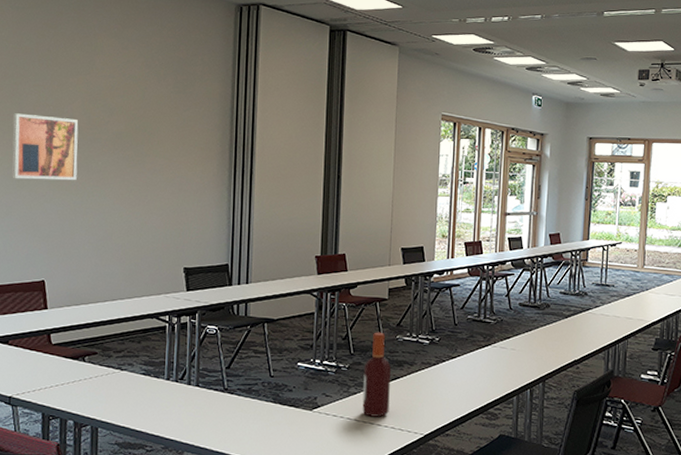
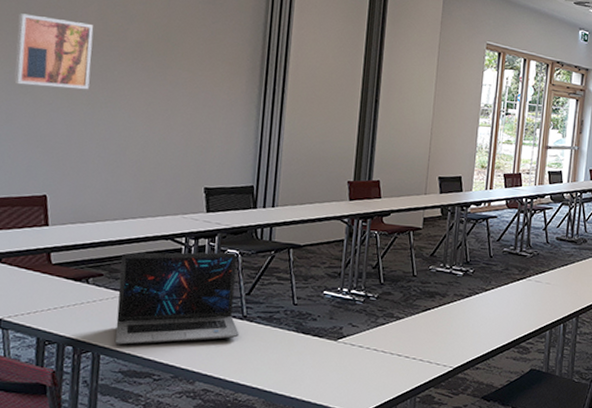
laptop: none [110,328,222,418] -> present [115,252,239,345]
bottle: present [362,332,391,417] -> none [390,262,422,349]

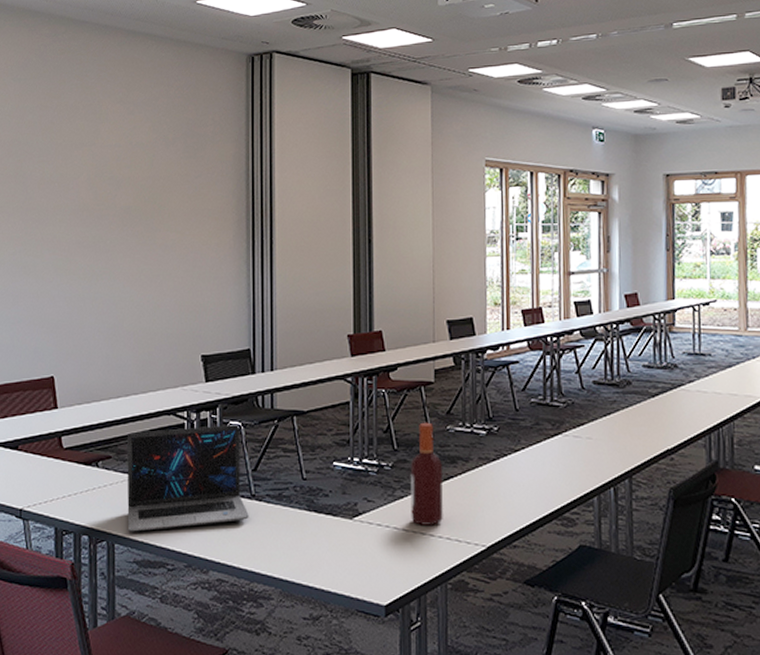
wall art: present [14,13,94,90] -> none [17,193,85,265]
bottle: none [390,262,422,349] -> present [410,422,443,525]

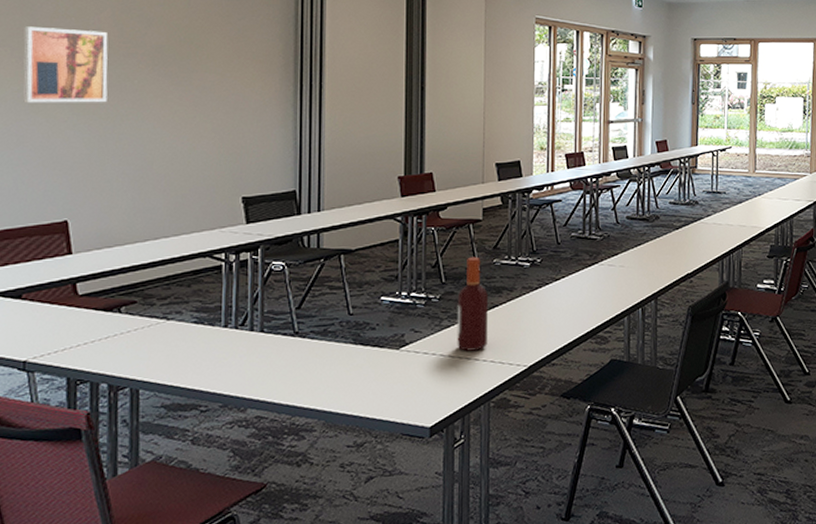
wall art: none [17,193,85,265] -> present [23,26,108,103]
laptop: present [127,425,249,532] -> none [154,265,292,377]

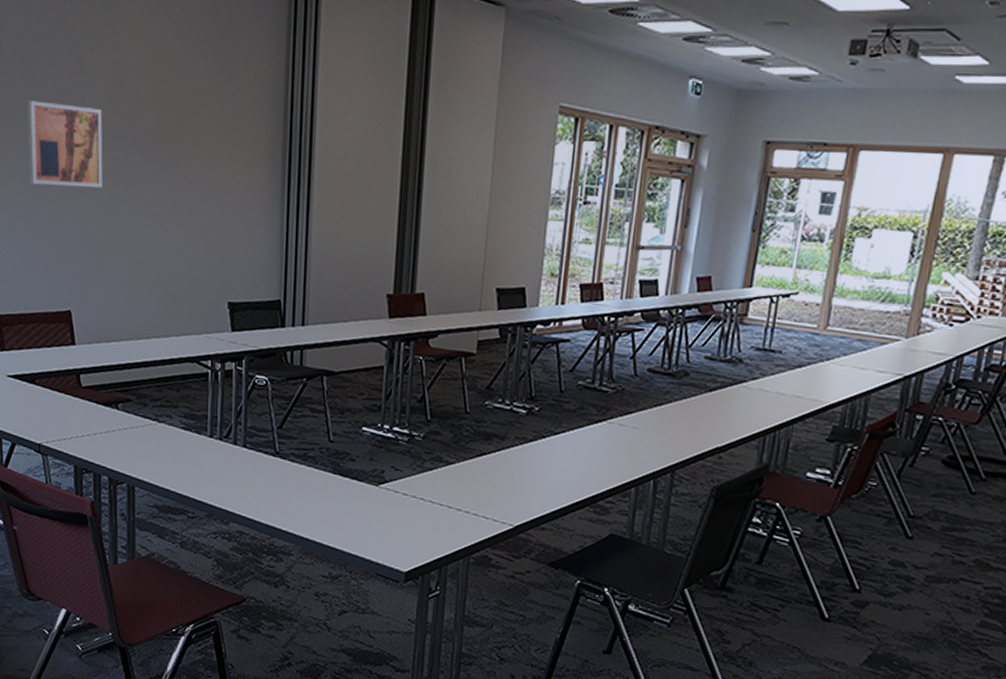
bottle: present [457,256,488,351] -> none [439,395,476,500]

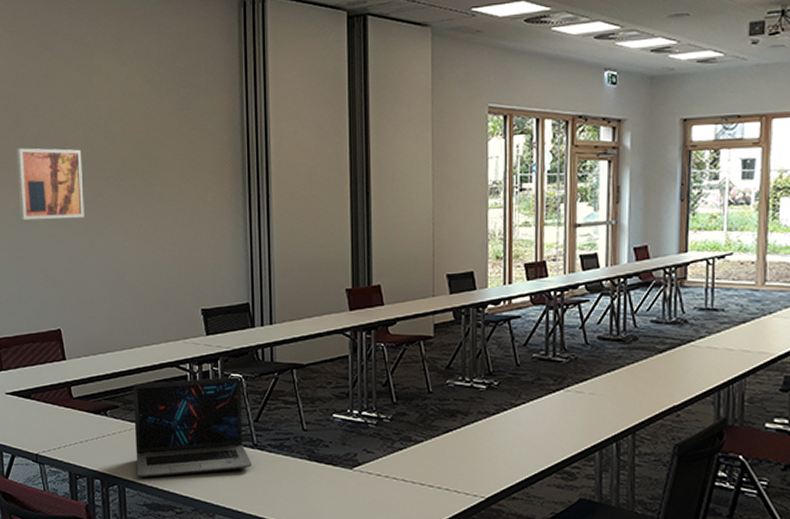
laptop: none [147,376,272,478] -> present [133,377,252,477]

